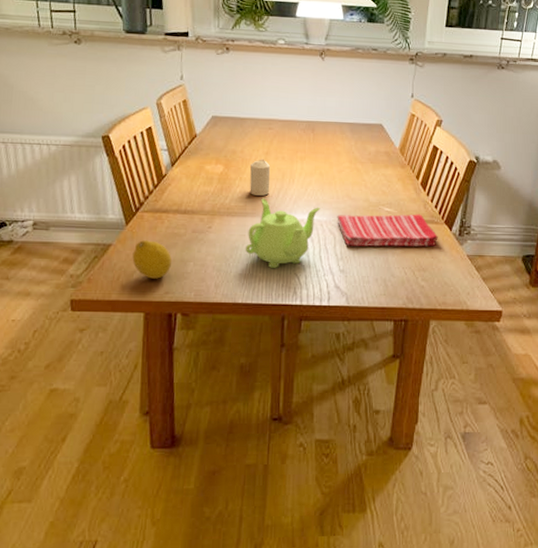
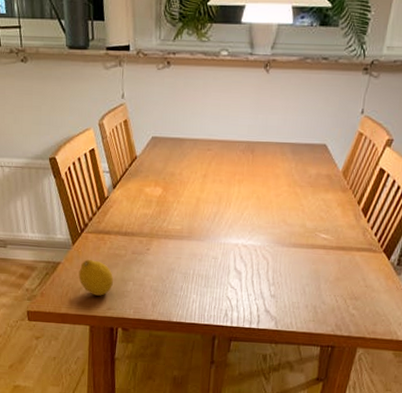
teapot: present [245,198,321,269] -> none [180,222,256,292]
candle: present [249,159,270,196] -> none [186,182,207,219]
dish towel: present [337,214,438,247] -> none [271,240,375,276]

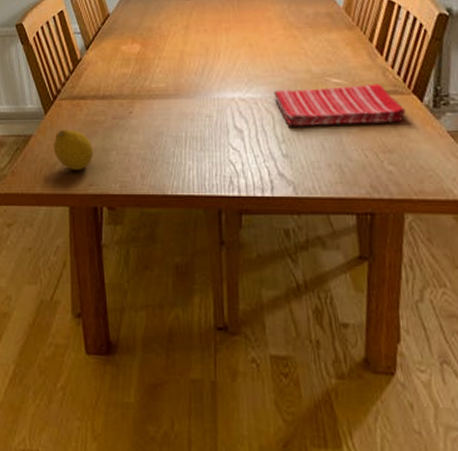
dish towel: none [271,240,375,276] -> present [273,83,405,127]

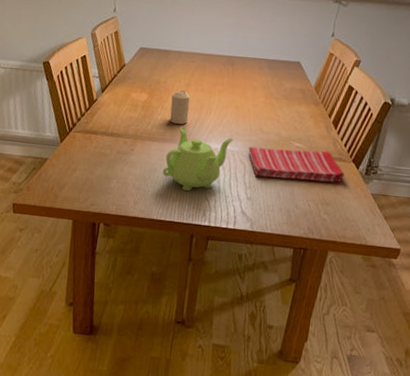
fruit: present [53,129,94,170] -> none [64,157,98,192]
candle: none [169,34,193,75] -> present [170,90,190,124]
teapot: none [170,77,253,156] -> present [162,126,234,192]

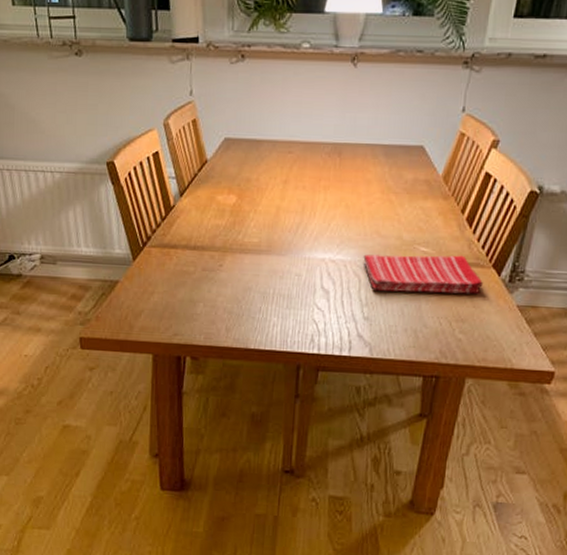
teapot: present [162,126,234,192] -> none [258,233,345,314]
candle: present [170,90,190,124] -> none [265,188,289,231]

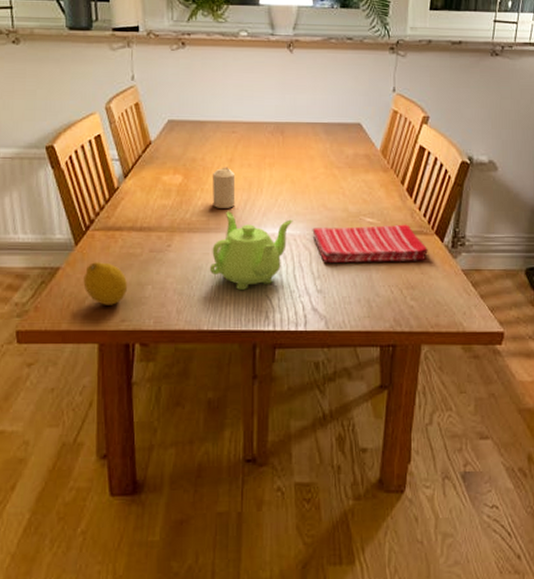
fruit: none [140,277,181,320] -> present [83,262,128,305]
teapot: none [258,233,345,314] -> present [209,211,293,291]
candle: none [265,188,289,231] -> present [213,167,236,208]

